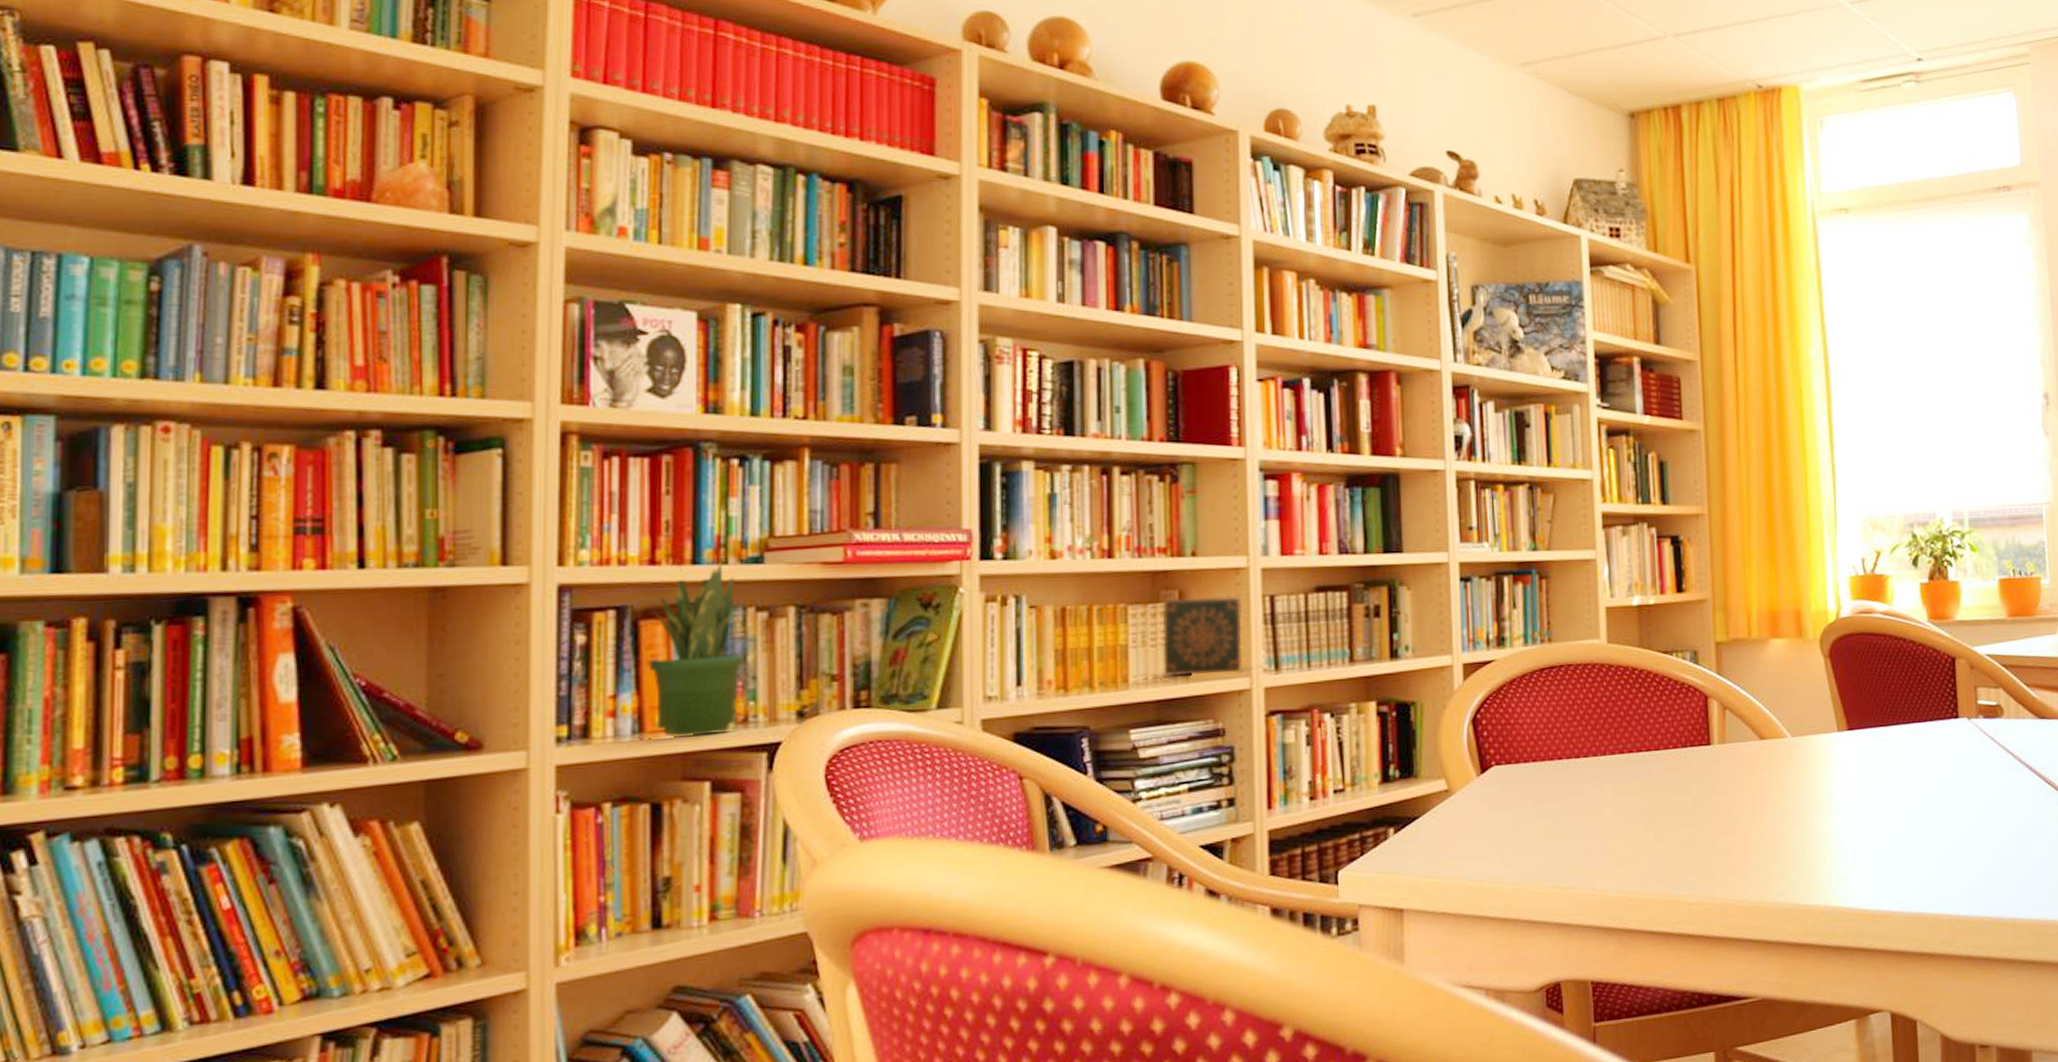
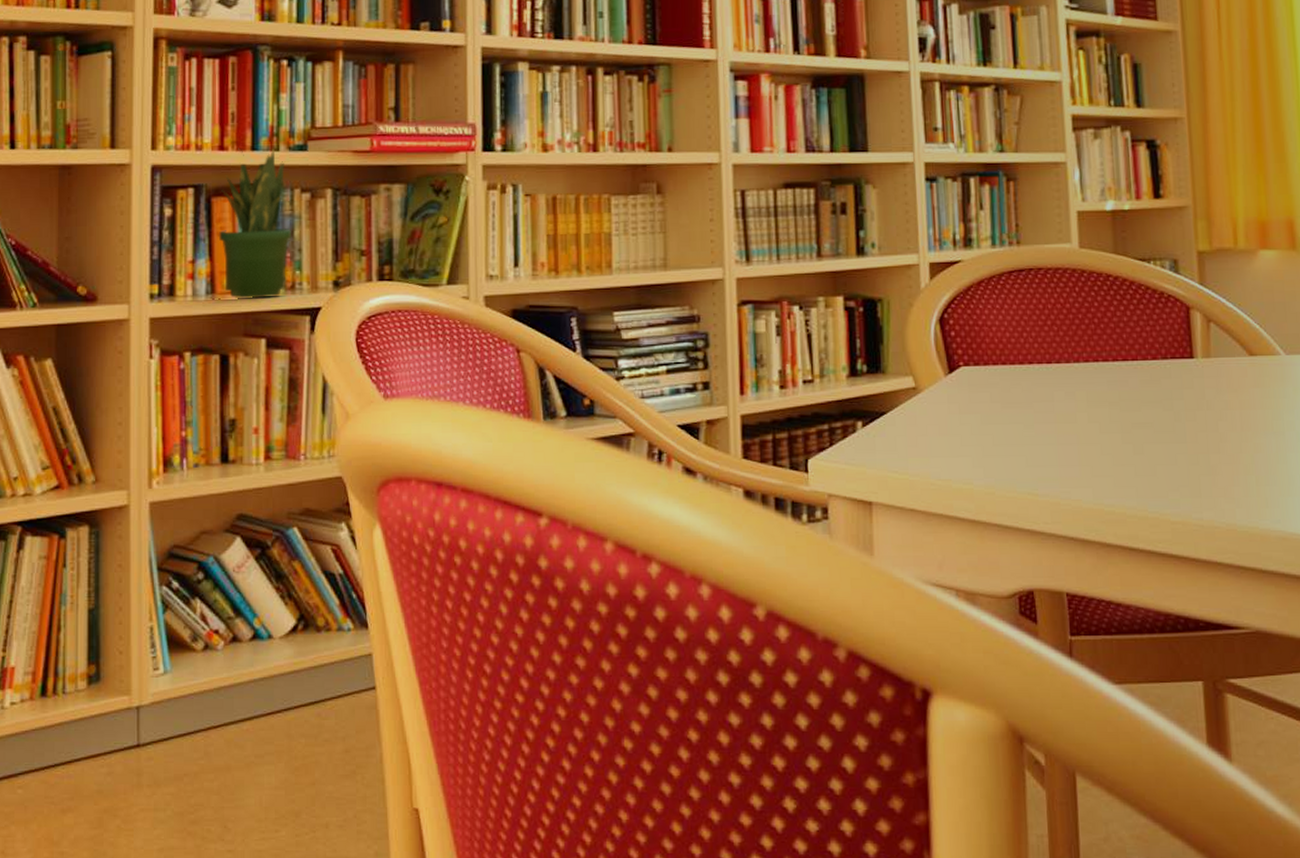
decorative box: present [1162,596,1243,676] -> none [642,190,716,264]

